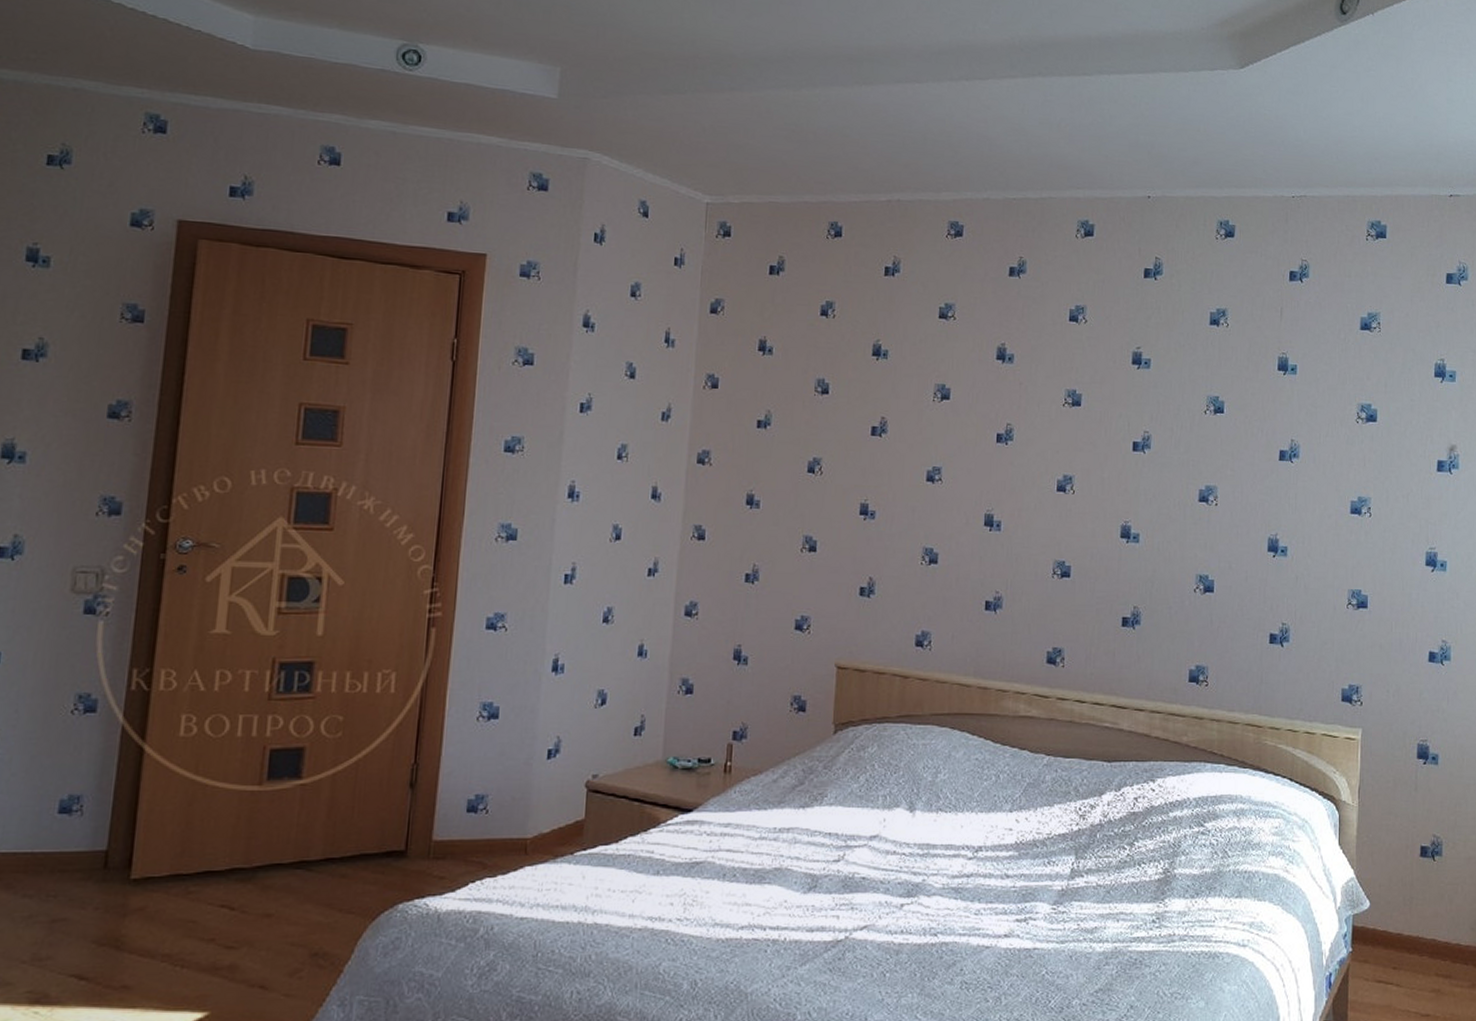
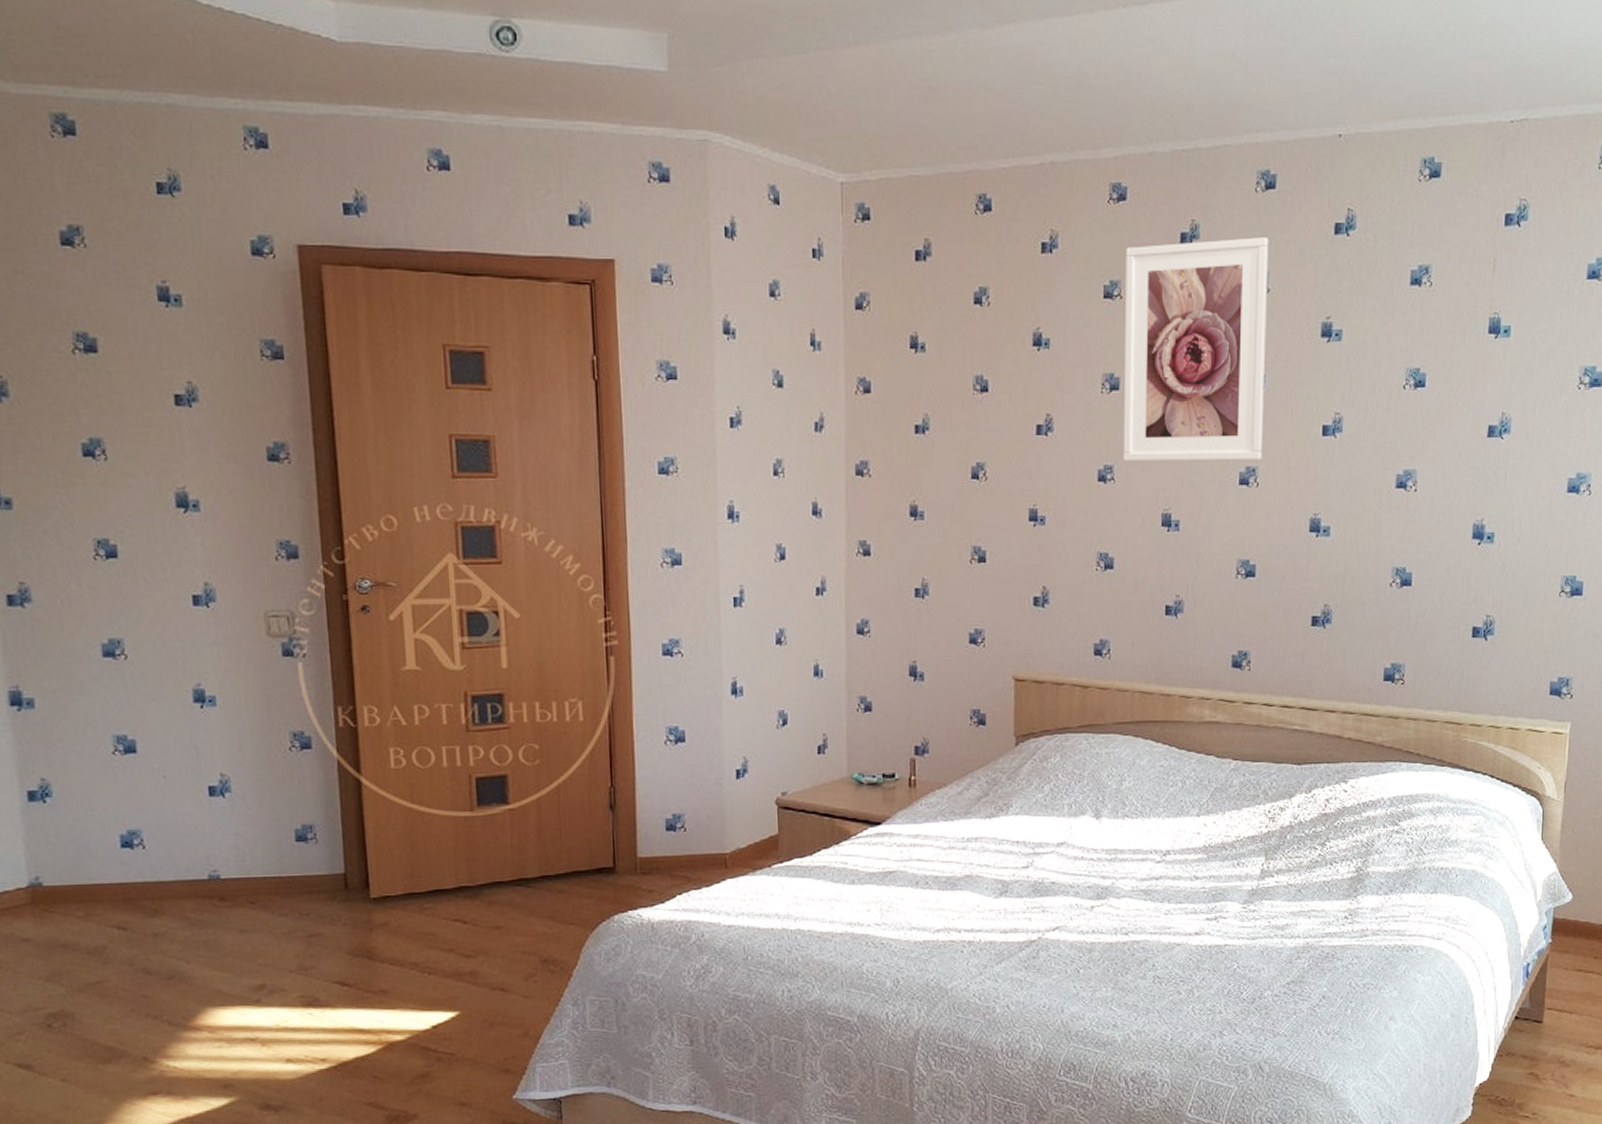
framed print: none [950,275,1087,470] -> present [1123,237,1269,462]

